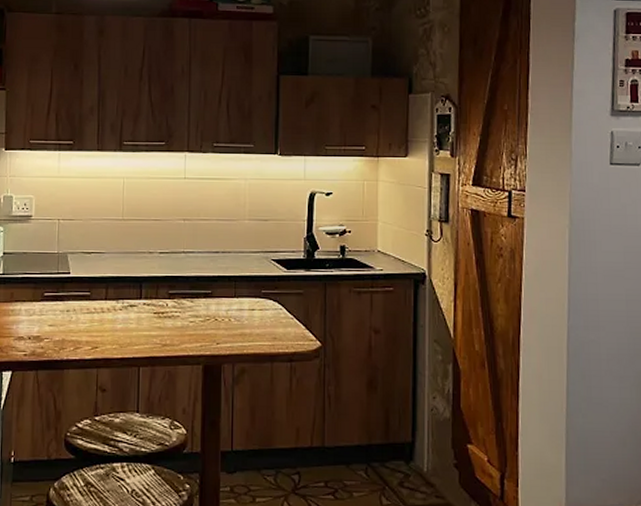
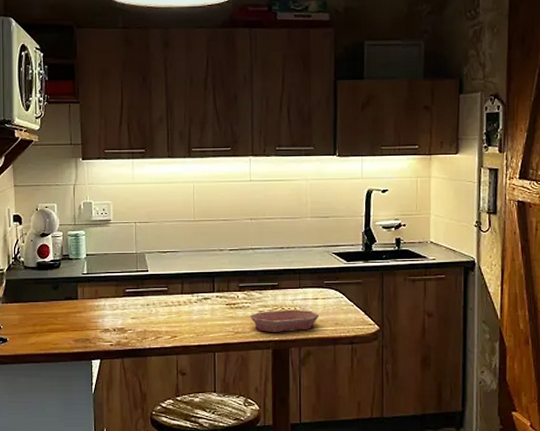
bowl: none [179,320,256,346] -> present [249,309,320,332]

